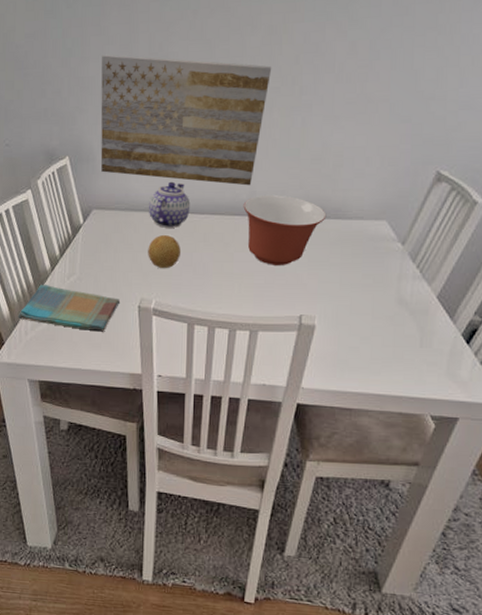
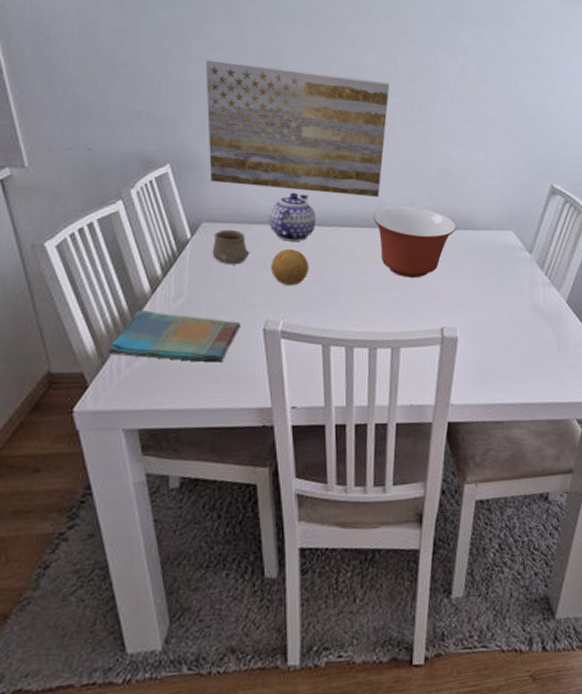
cup: none [99,216,131,248] -> present [212,229,250,265]

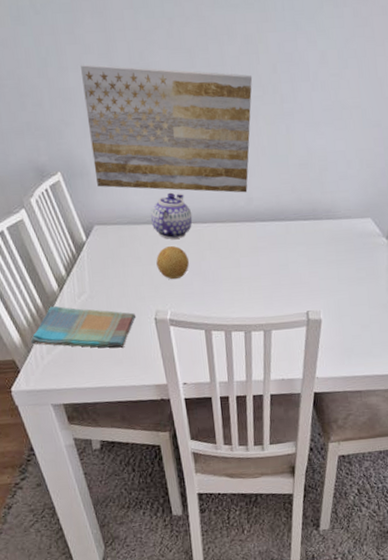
cup: present [212,229,250,265] -> none [105,230,138,263]
mixing bowl: present [373,206,457,278] -> none [242,200,319,267]

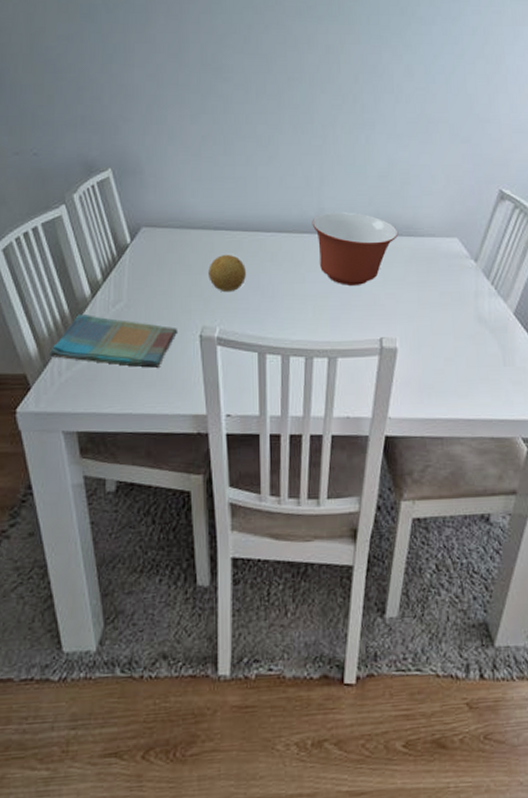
wall art: present [80,64,253,193] -> none [147,62,332,202]
teapot: present [150,192,193,239] -> none [206,197,255,247]
mixing bowl: none [242,200,319,267] -> present [312,211,399,285]

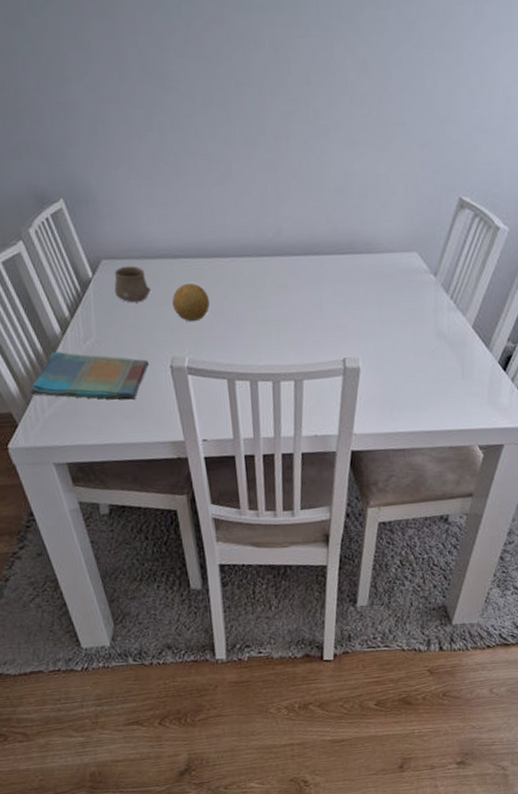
cup: none [151,234,188,270] -> present [114,265,151,303]
mixing bowl: present [312,211,399,285] -> none [270,231,358,308]

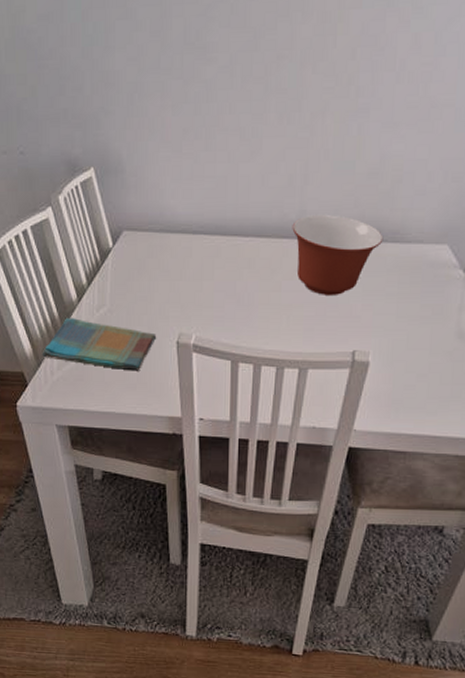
cup: present [114,265,151,303] -> none [132,238,167,276]
fruit: present [172,283,210,322] -> none [186,259,223,300]
mixing bowl: none [270,231,358,308] -> present [292,214,384,295]

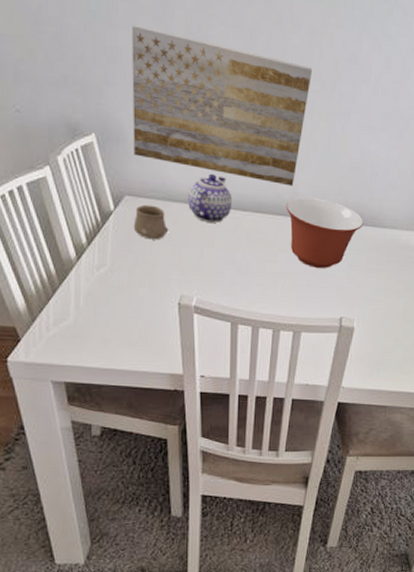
dish towel: present [42,317,156,371] -> none [36,274,157,330]
wall art: none [128,43,325,204] -> present [131,24,313,186]
cup: none [132,238,167,276] -> present [133,204,169,240]
teapot: none [186,198,233,252] -> present [187,173,233,223]

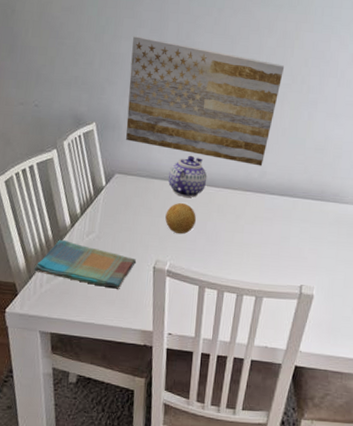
dish towel: none [36,274,157,330] -> present [33,239,136,289]
cup: present [133,204,169,240] -> none [120,181,150,212]
fruit: none [188,228,223,265] -> present [165,202,196,234]
mixing bowl: present [286,197,364,268] -> none [254,175,327,240]

